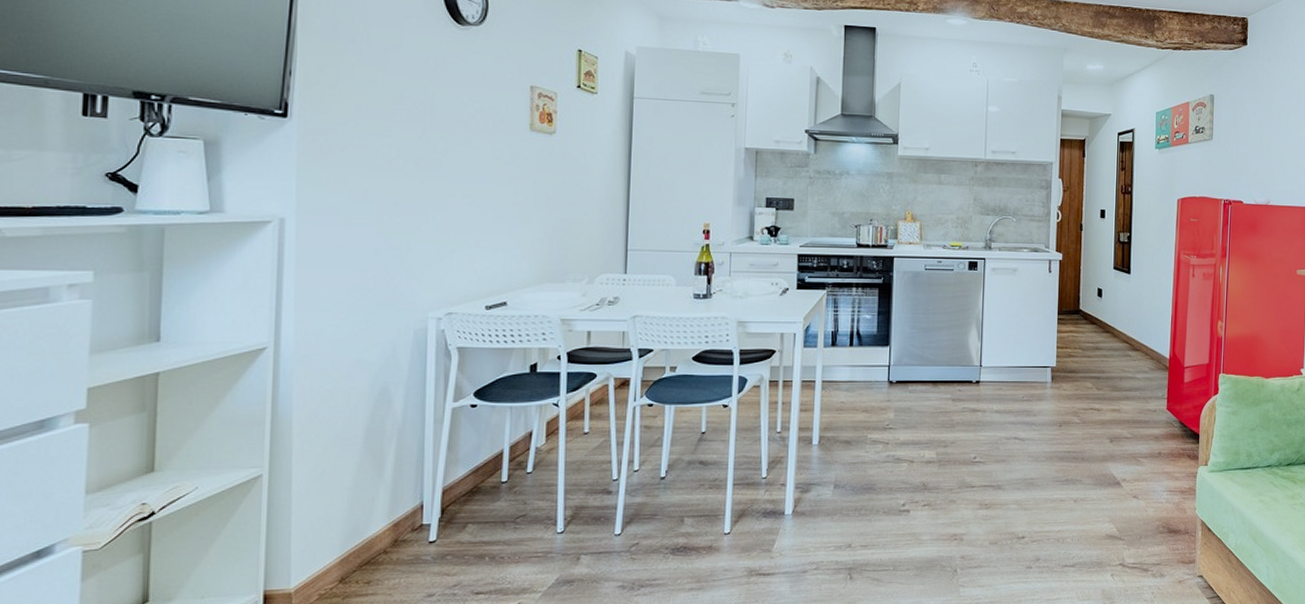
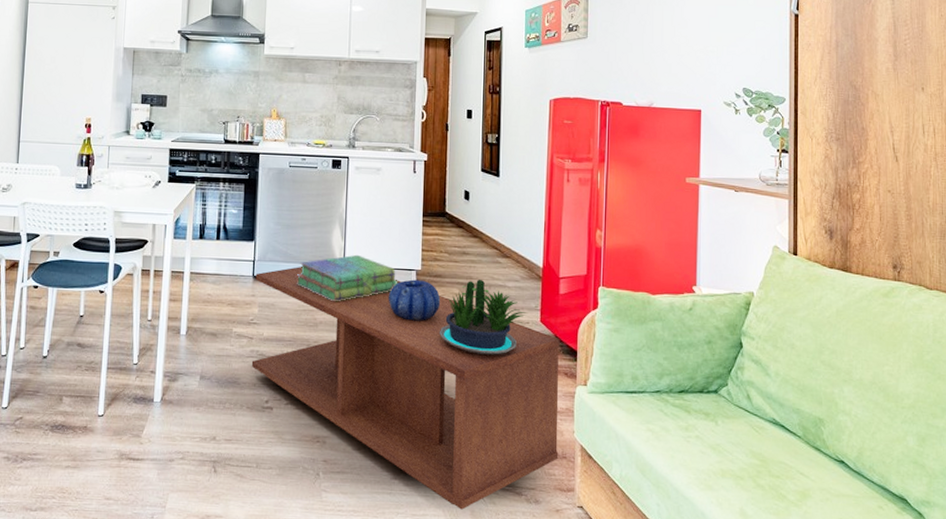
coffee table: none [887,369,1184,590] -> present [251,267,560,510]
stack of books: none [933,354,1034,402] -> present [297,254,398,302]
decorative bowl: none [1024,376,1075,416] -> present [388,279,441,321]
potted plant: none [1072,372,1155,444] -> present [439,279,527,355]

